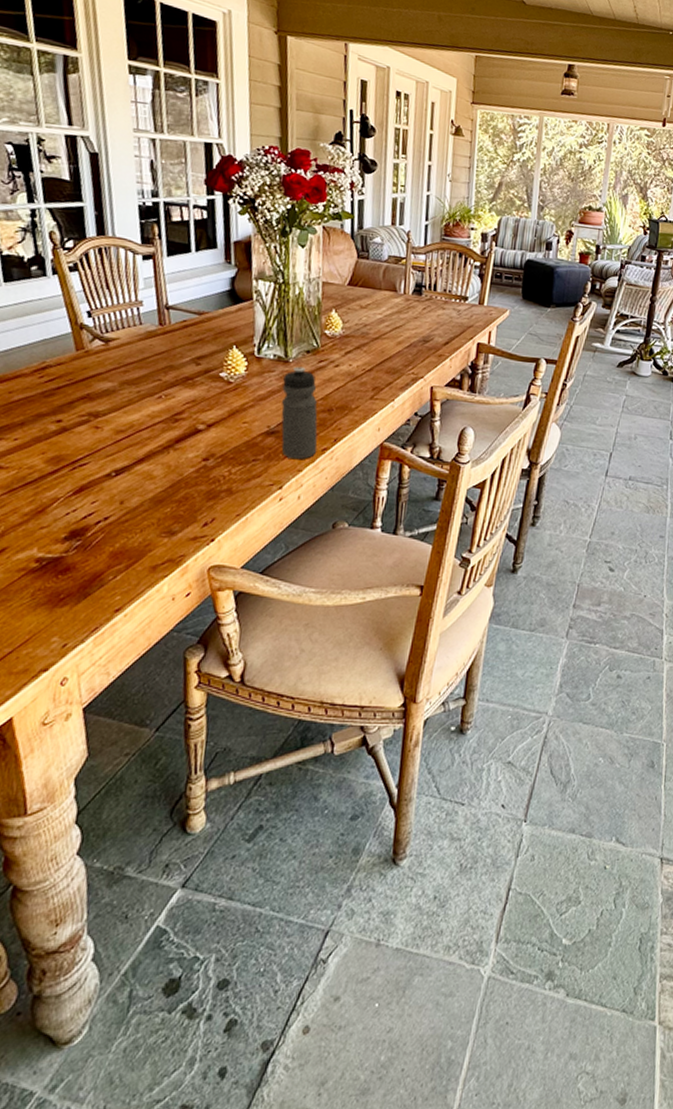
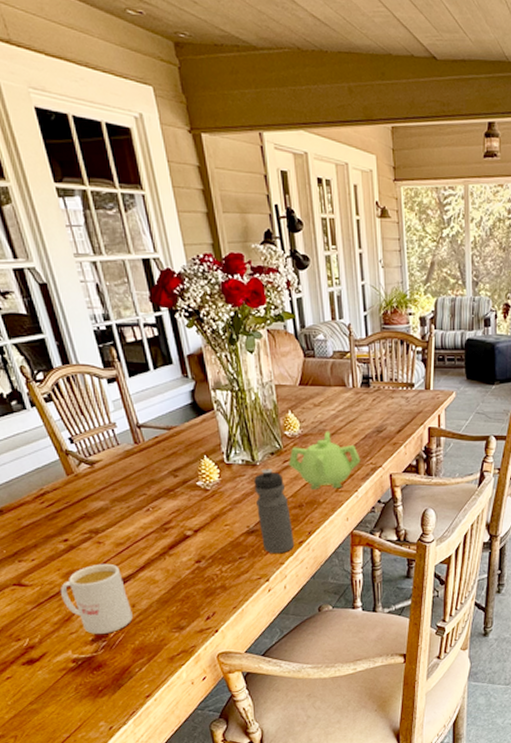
mug: none [39,451,119,532] -> present [61,563,133,634]
teapot: none [324,334,402,396] -> present [289,431,361,489]

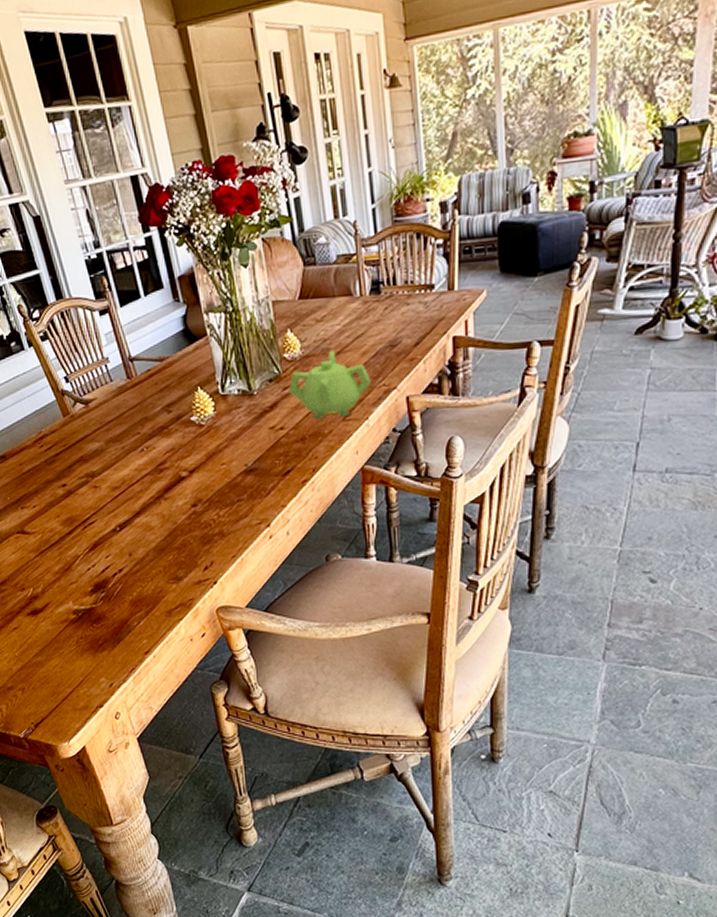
mug: present [61,563,133,634] -> none [60,509,130,584]
water bottle: present [254,468,295,554] -> none [251,397,298,496]

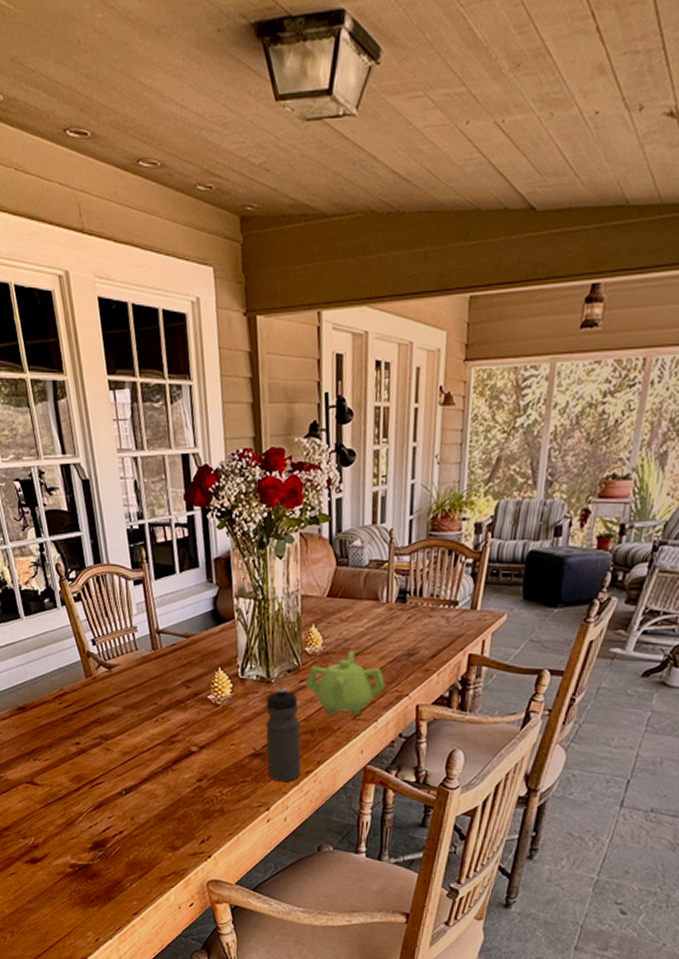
water bottle: none [251,397,298,496] -> present [265,687,301,782]

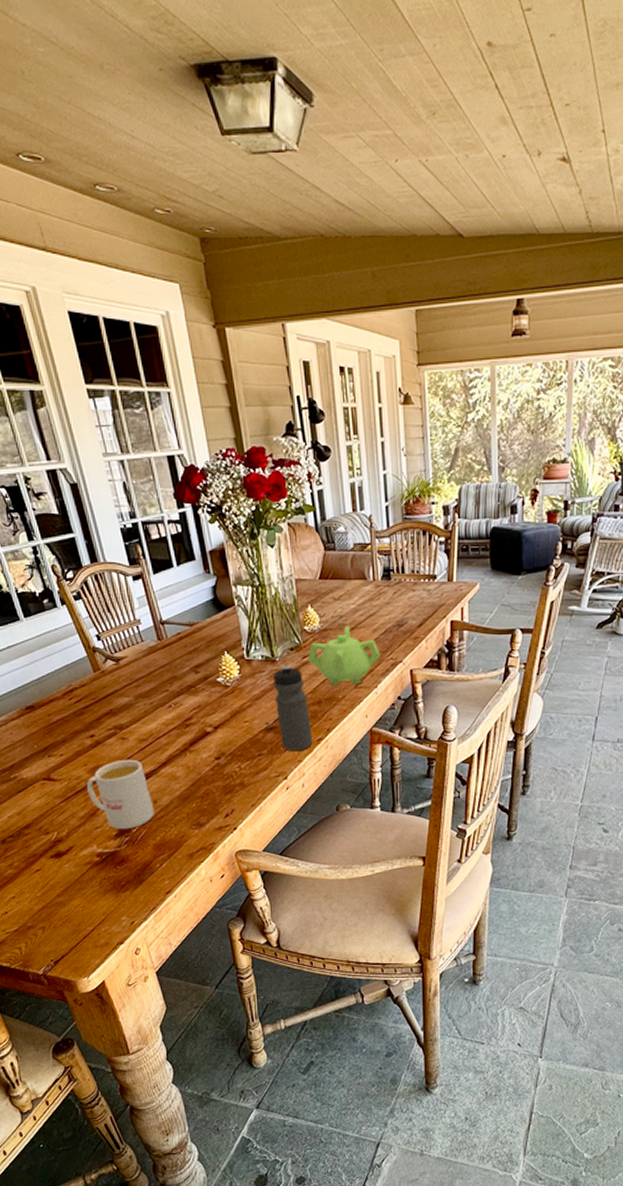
mug: none [67,771,131,843] -> present [87,759,154,829]

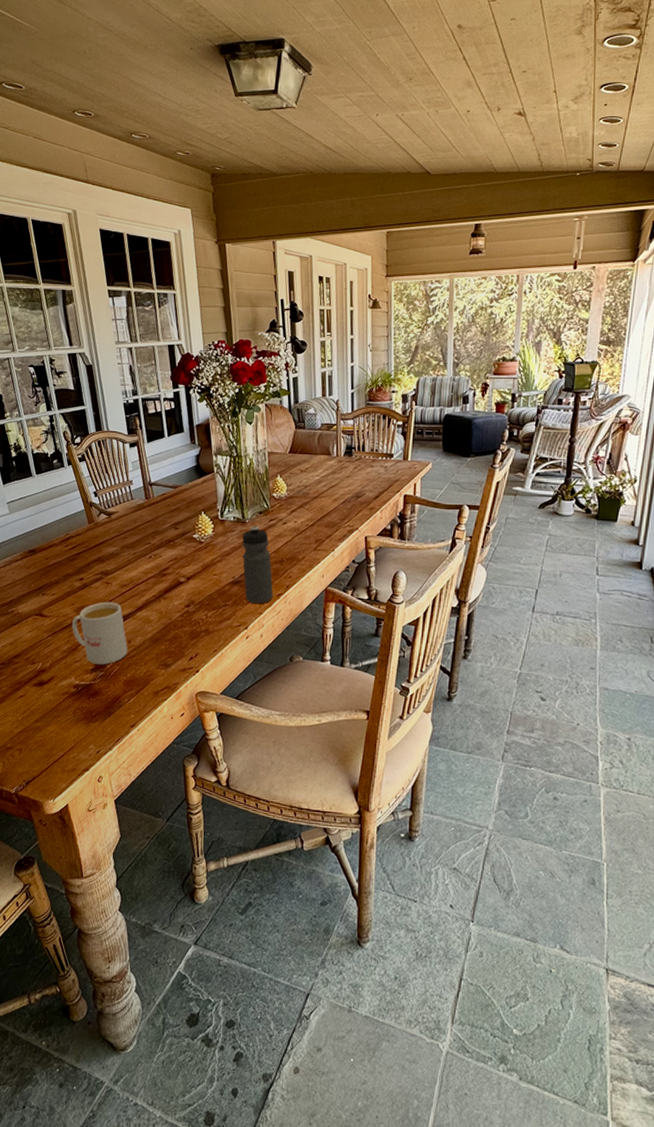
teapot: present [308,625,381,685] -> none [274,494,339,548]

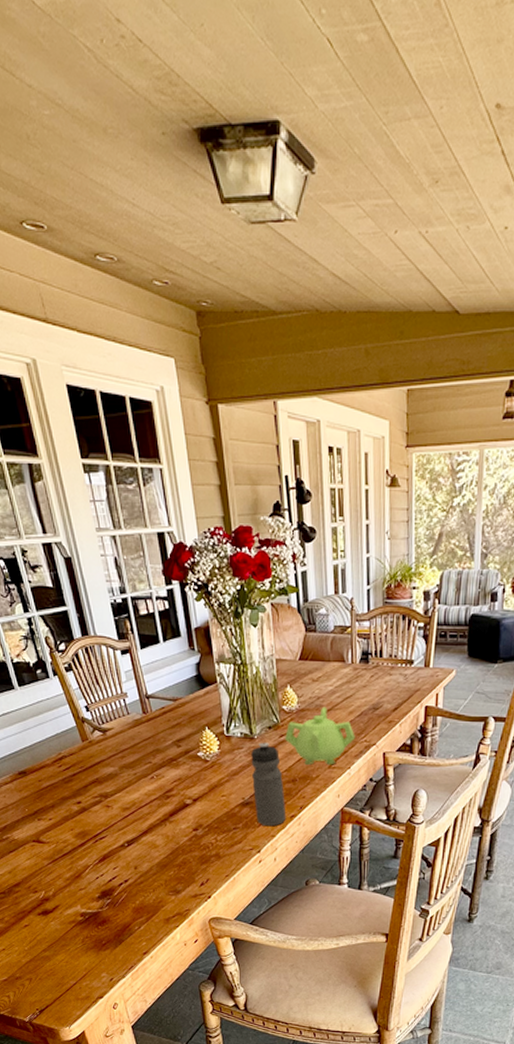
mug: present [72,601,128,665] -> none [73,826,135,892]
teapot: none [274,494,339,548] -> present [285,706,355,765]

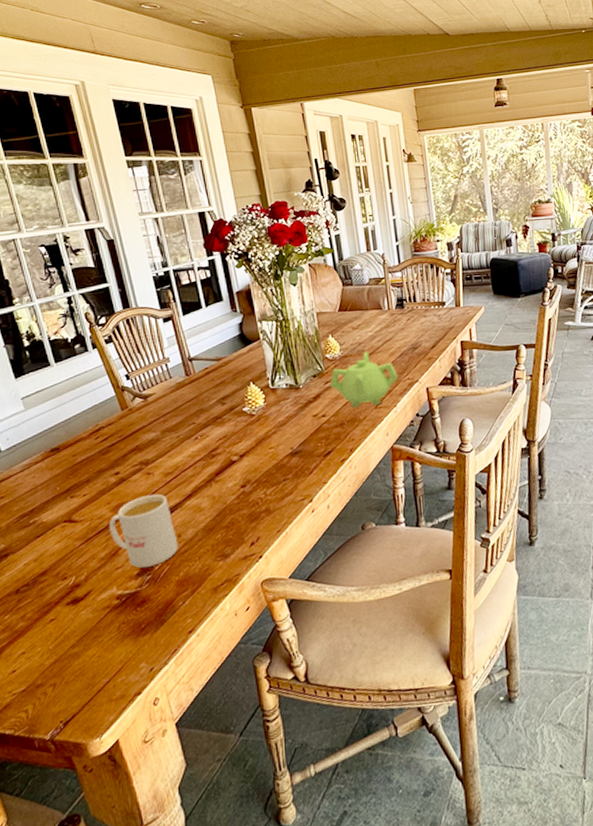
mug: none [73,826,135,892] -> present [110,494,178,568]
water bottle: present [251,742,286,827] -> none [297,390,337,474]

